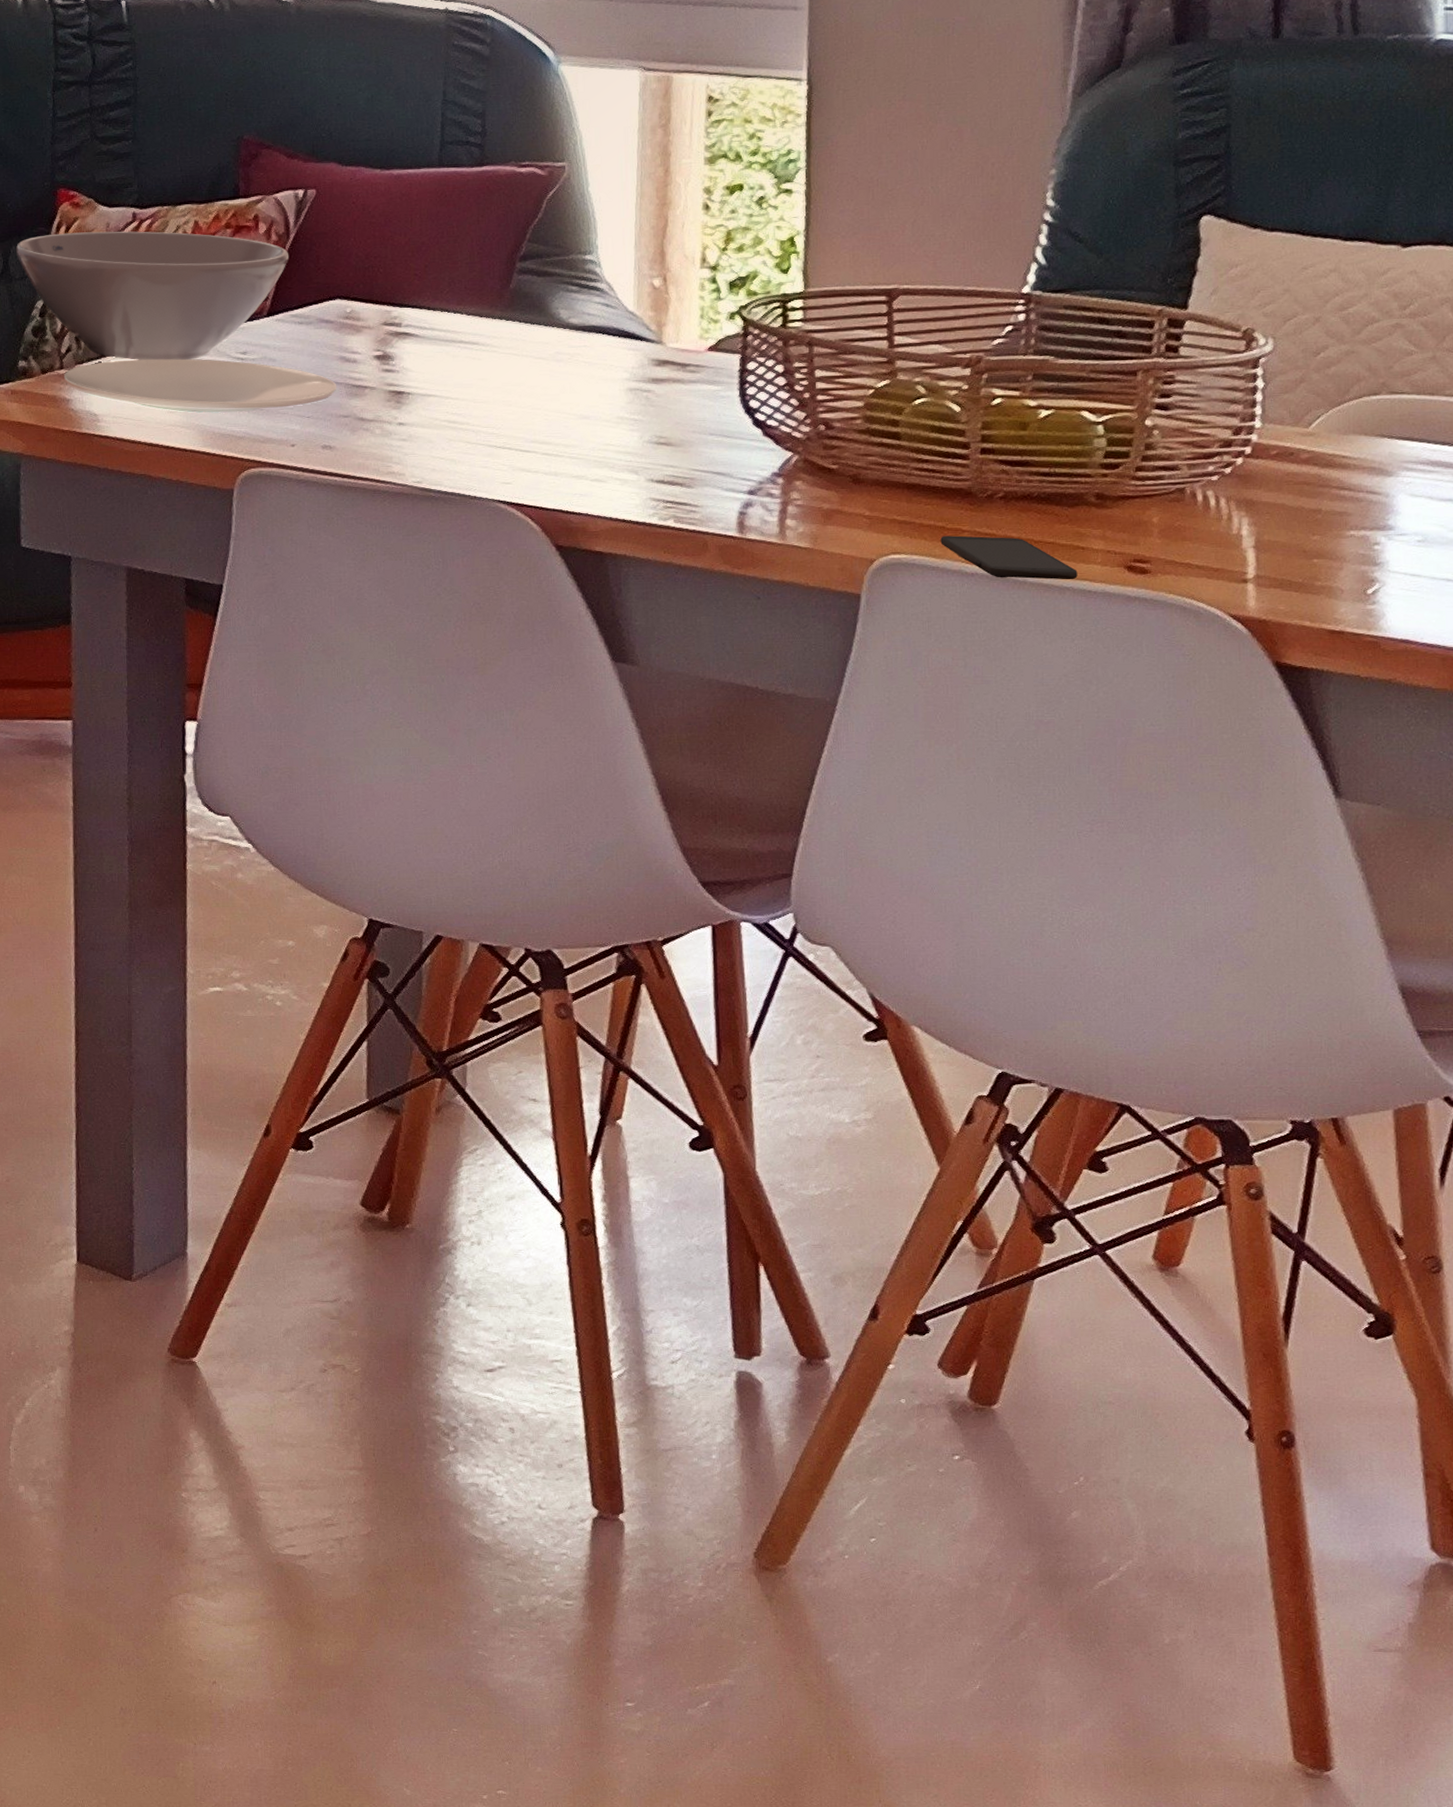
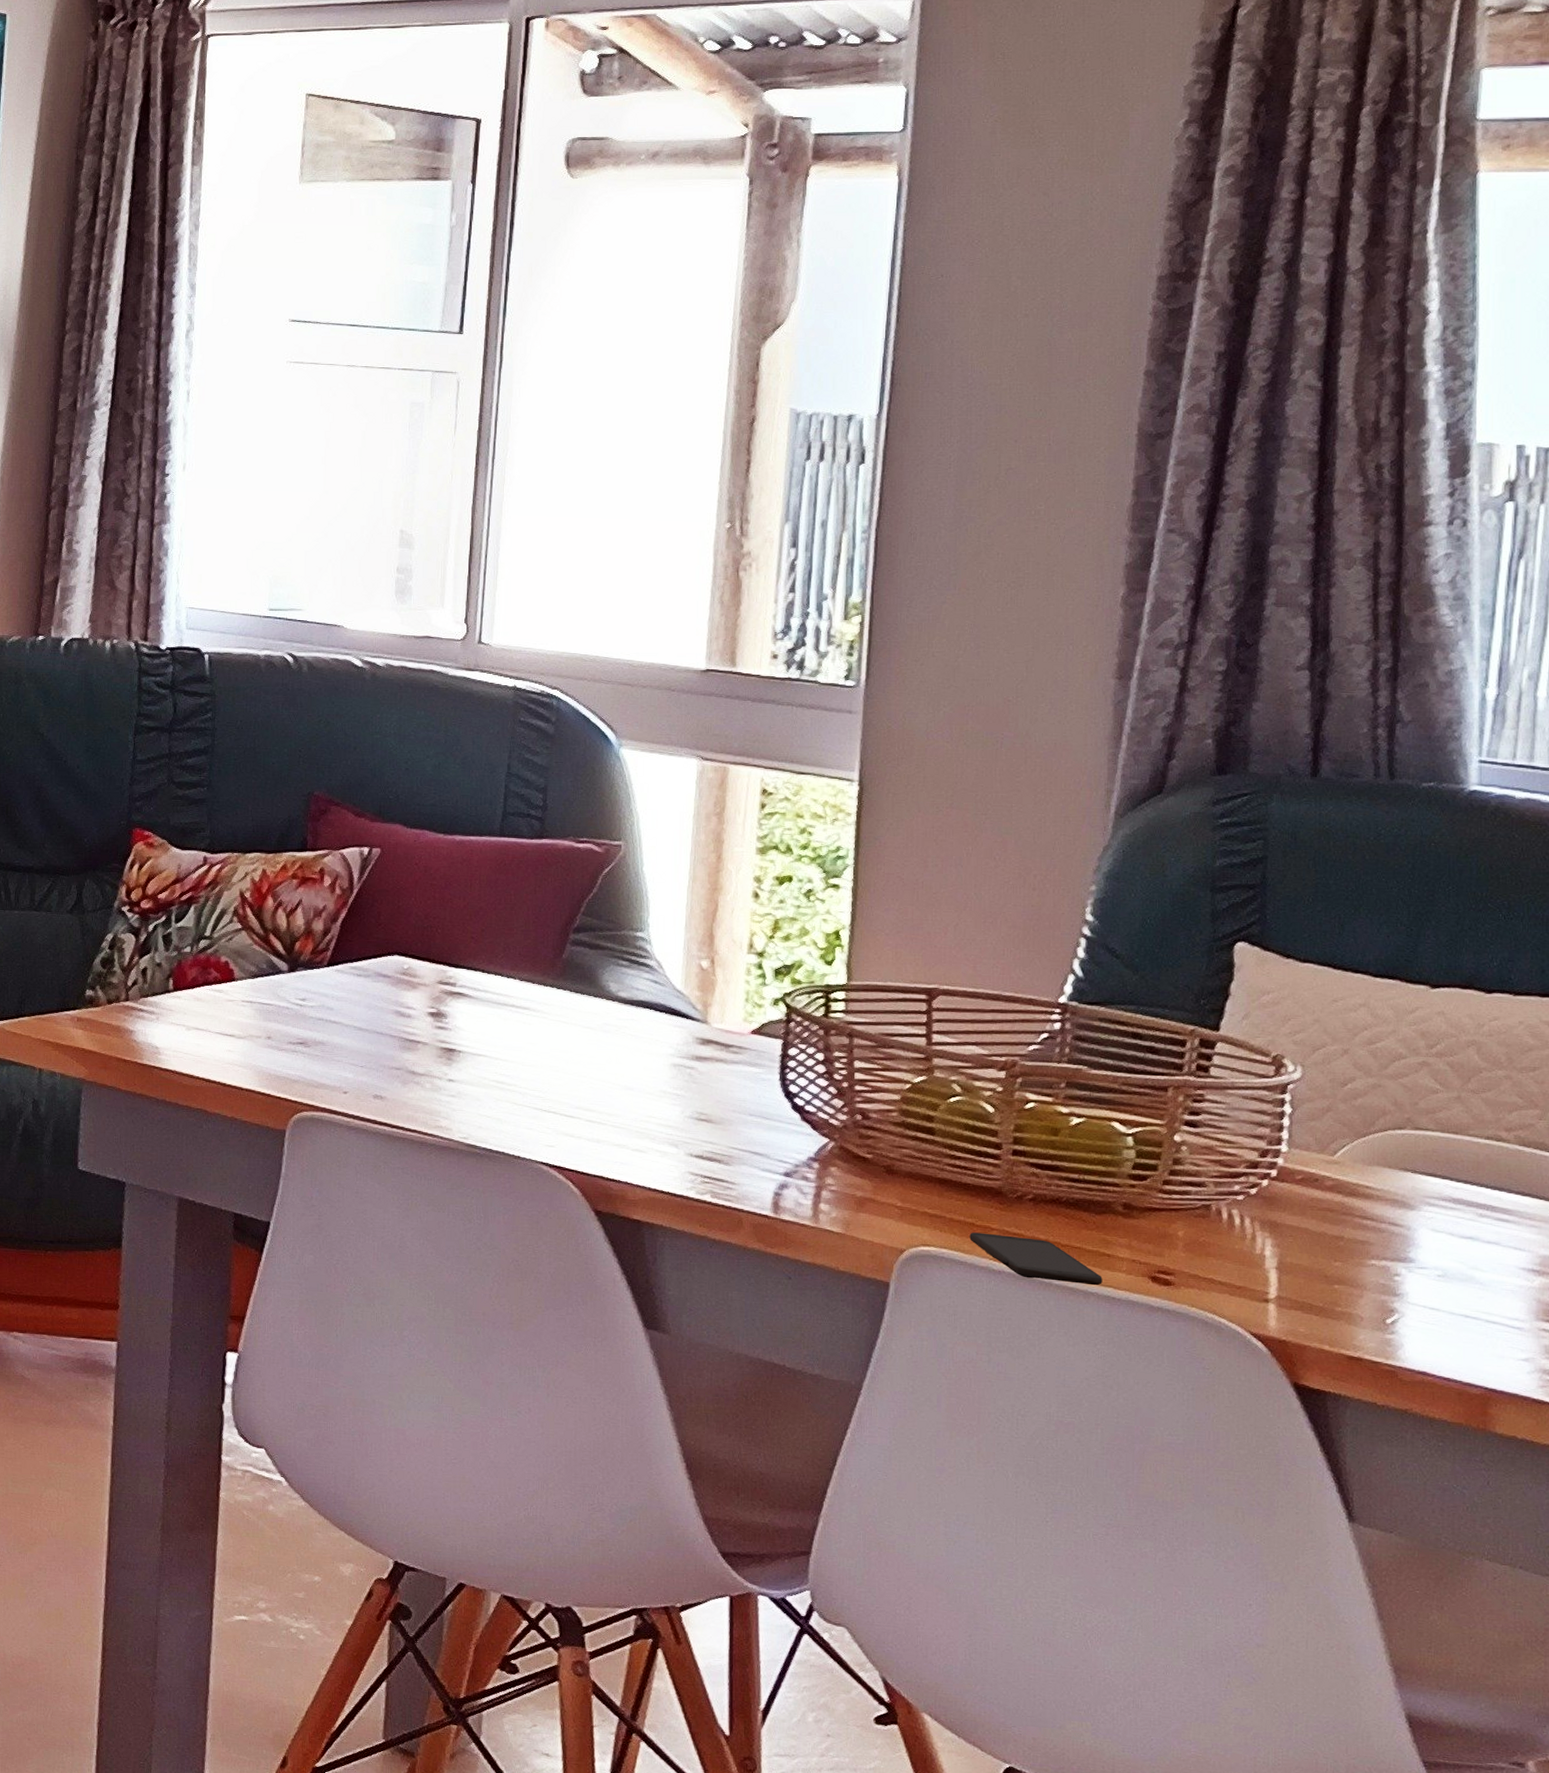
bowl: present [15,231,290,360] -> none [89,871,352,1002]
plate: present [63,358,337,413] -> none [128,997,391,1057]

